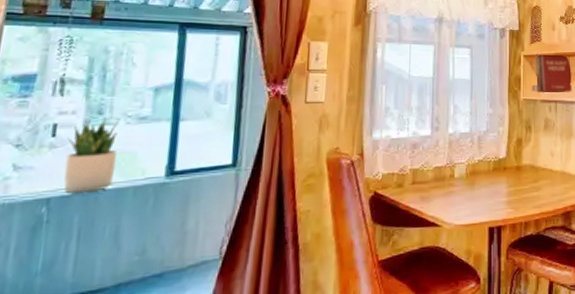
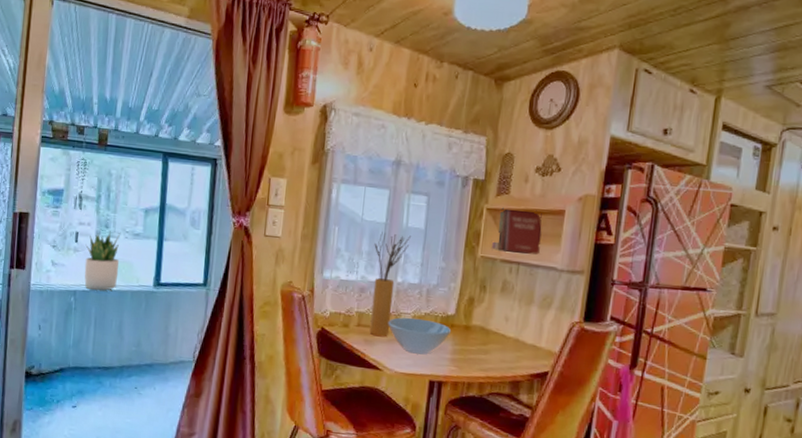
vase: none [423,86,458,192] -> present [369,232,411,337]
bowl: none [443,166,505,203] -> present [388,317,452,355]

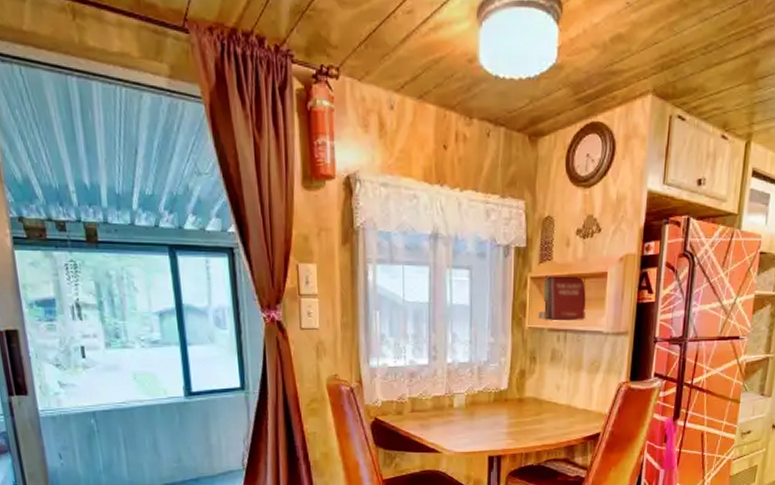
planter: present [84,231,121,291] -> none [95,341,142,408]
vase: present [369,232,411,337] -> none [419,312,456,420]
bowl: present [388,317,452,355] -> none [442,397,506,432]

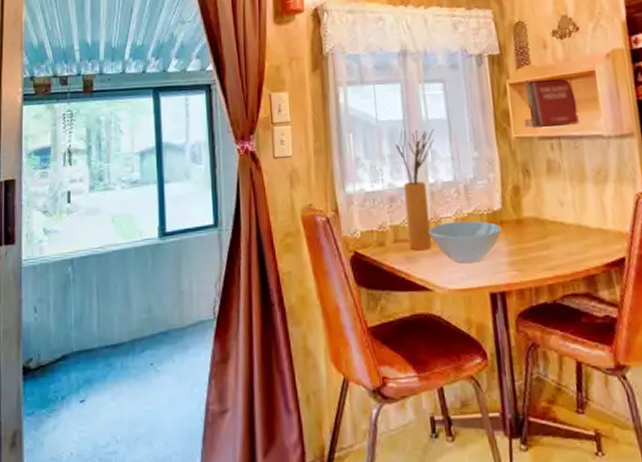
vase: none [419,312,456,420] -> present [395,129,435,251]
bowl: none [442,397,506,432] -> present [428,220,503,264]

